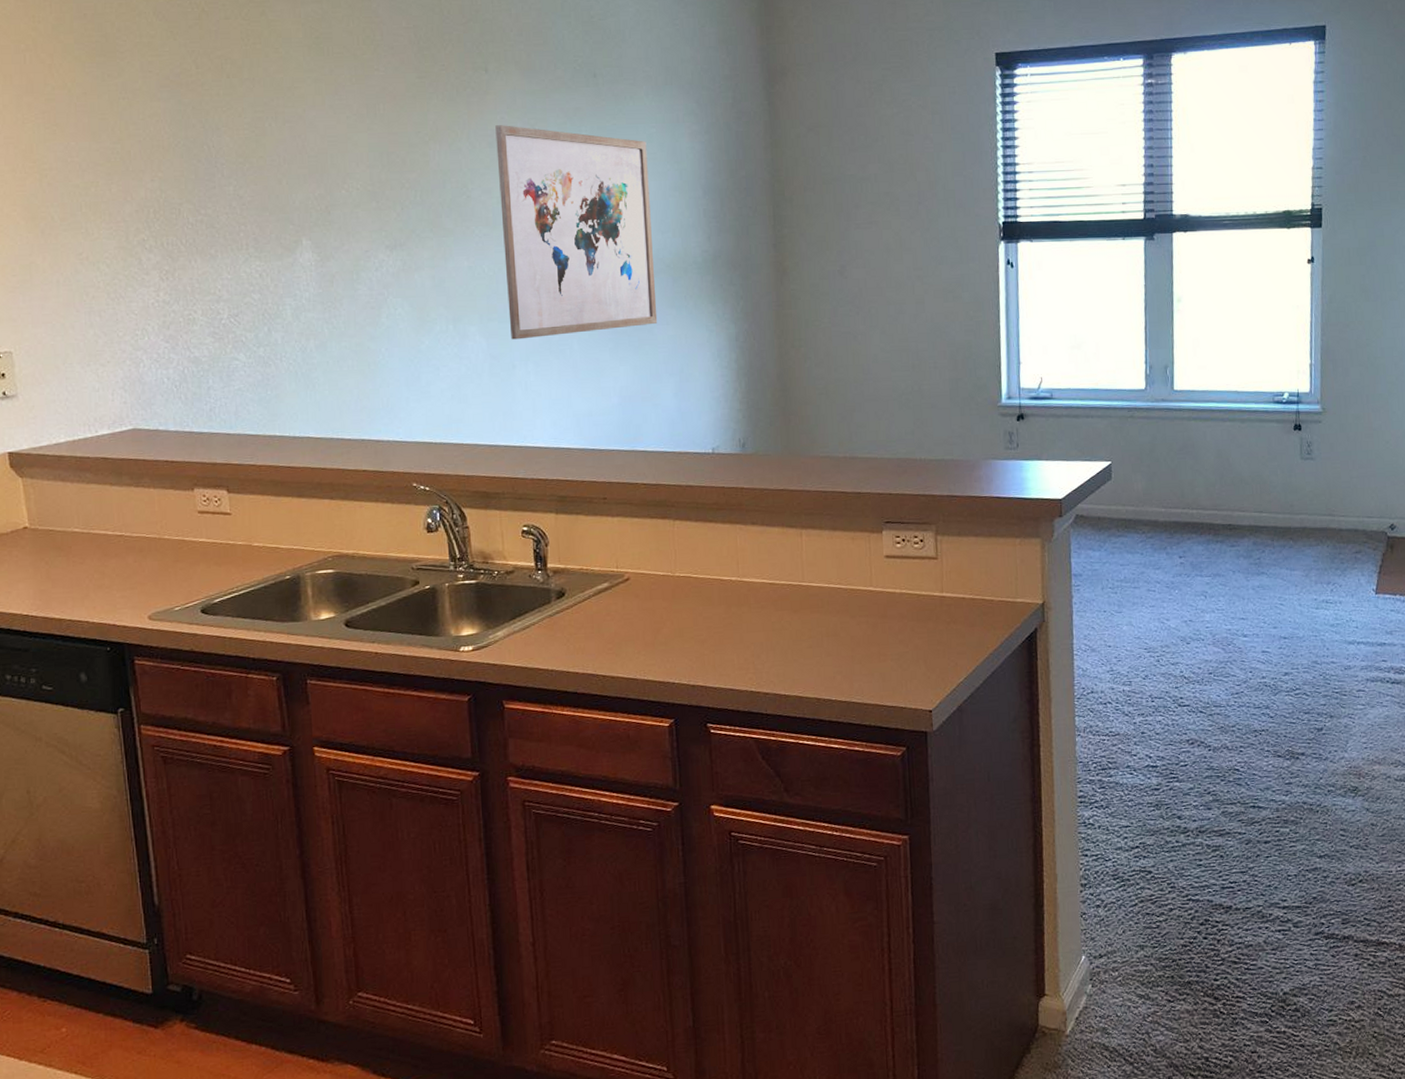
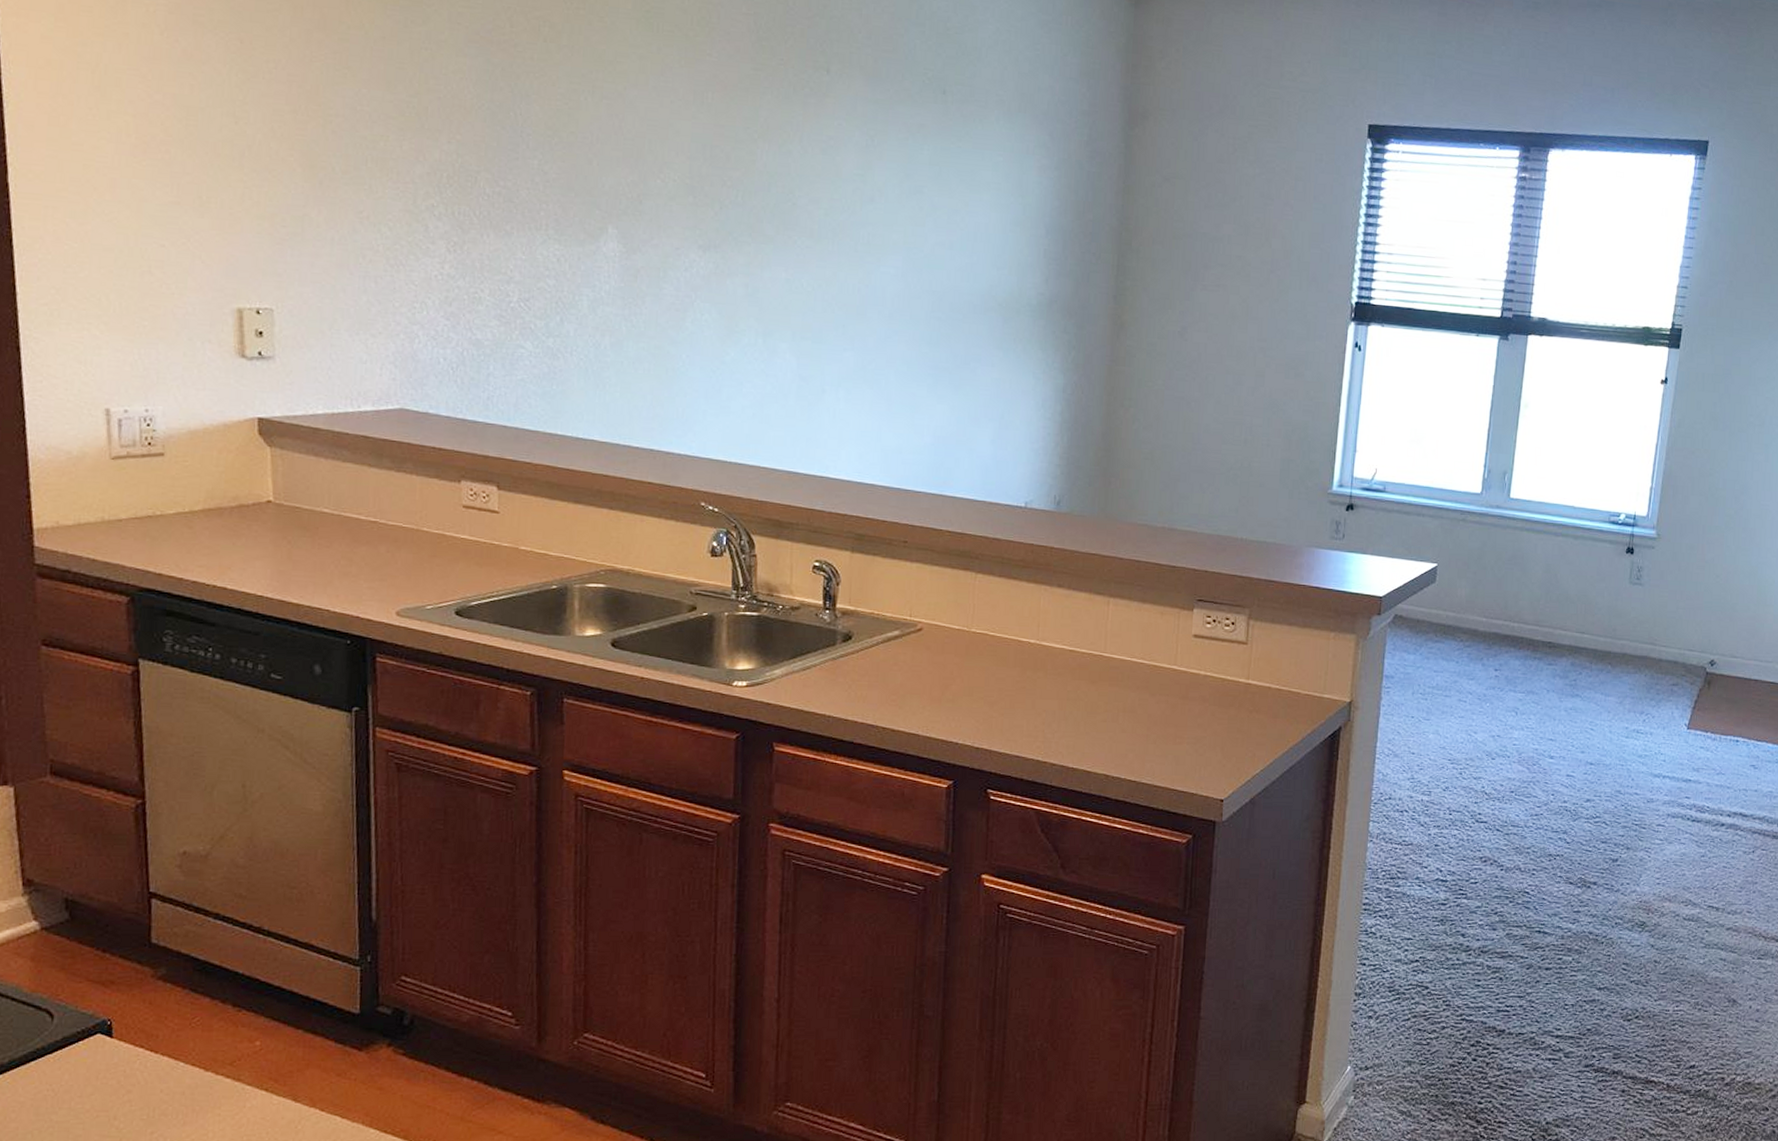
wall art: present [495,125,658,340] -> none [823,131,992,365]

